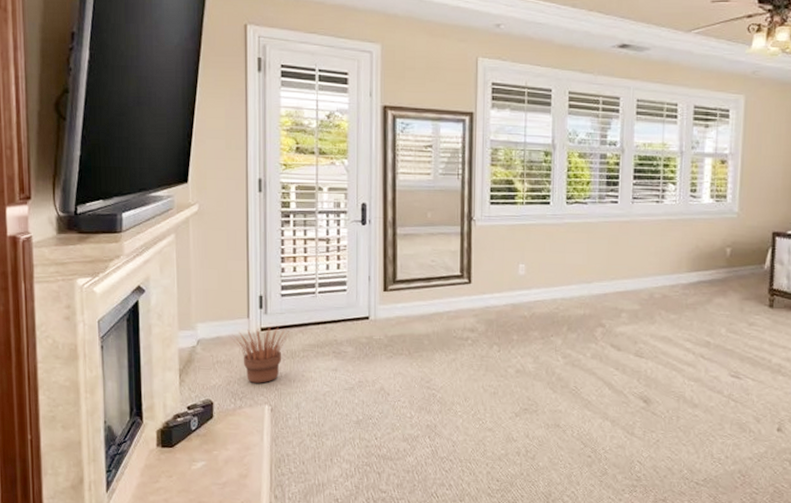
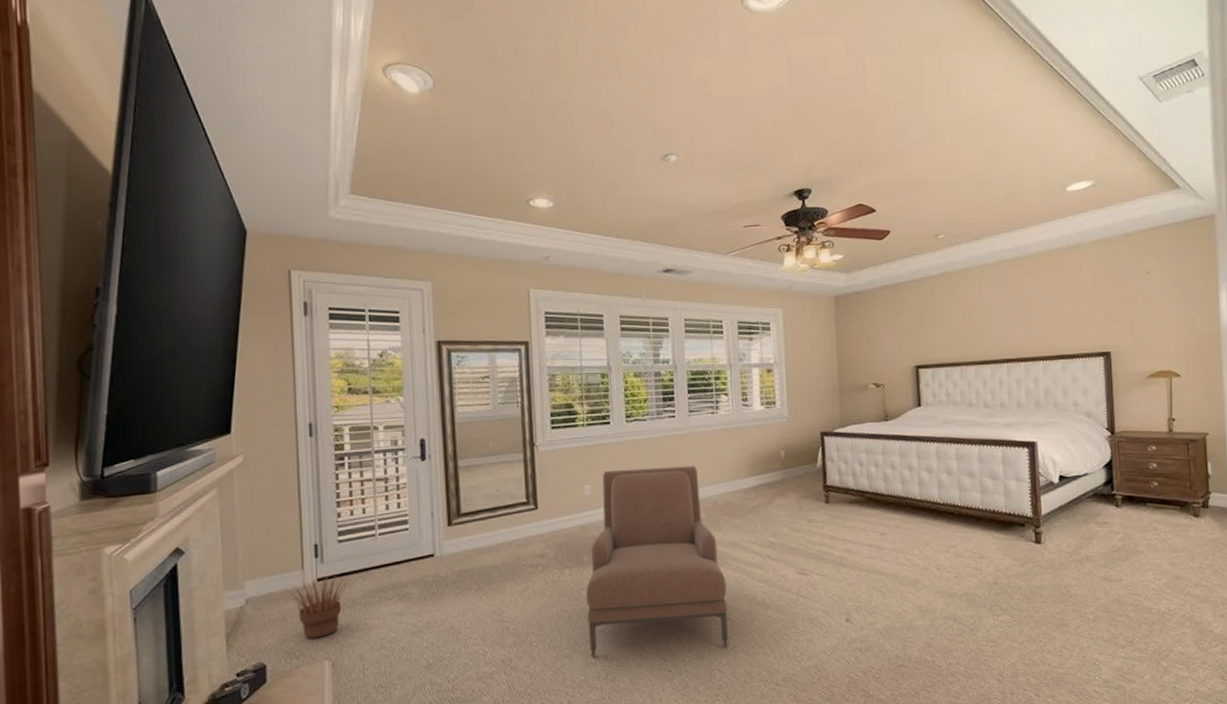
armchair: none [512,251,655,441] -> present [586,465,728,658]

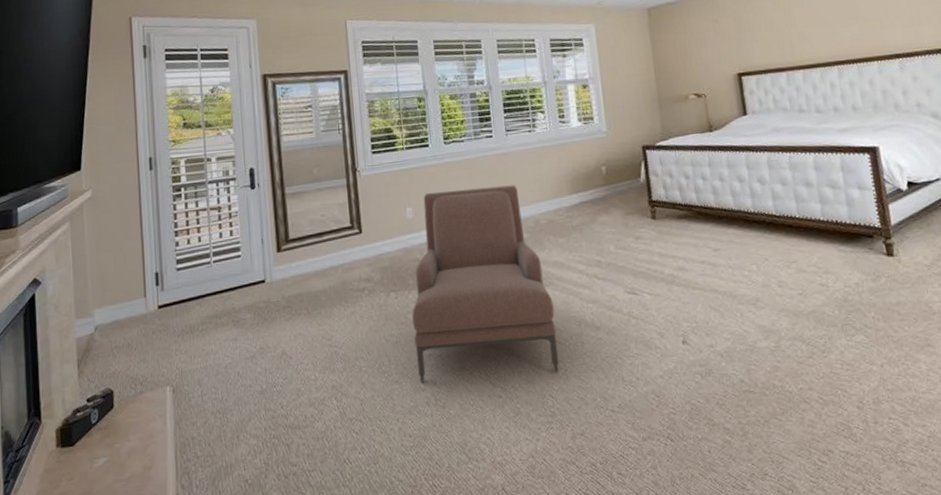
potted plant: present [286,576,349,639] -> none [131,303,187,365]

